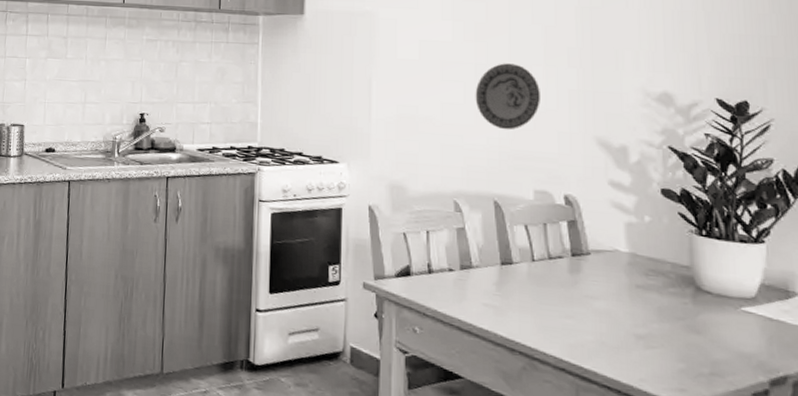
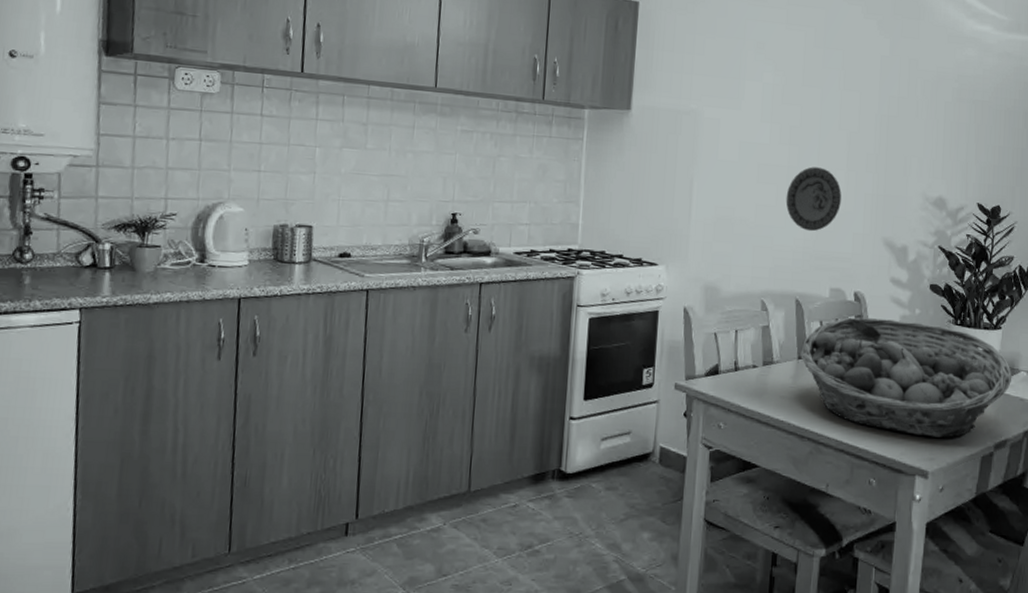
fruit basket: none [503,222,787,367] -> present [799,317,1012,438]

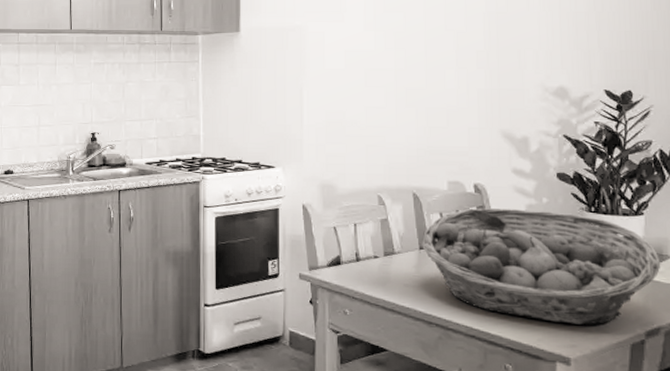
decorative plate: present [786,167,842,232] -> none [395,68,453,129]

